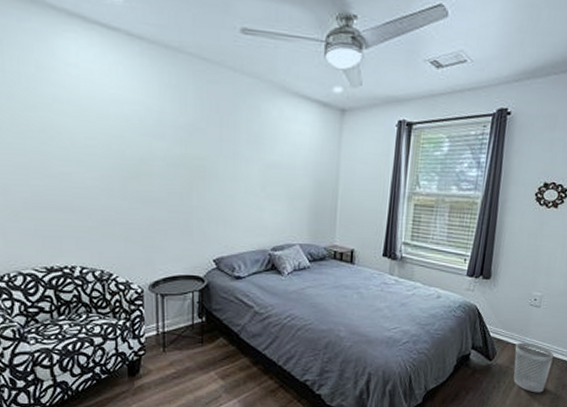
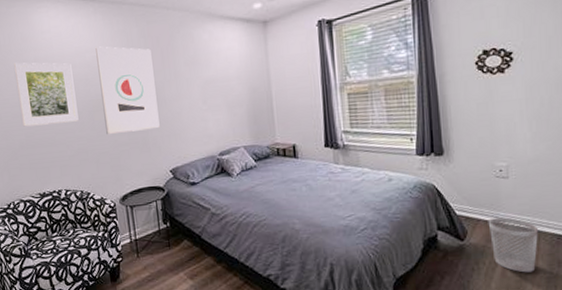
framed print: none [23,97,107,187] -> present [14,62,79,127]
wall art: none [138,98,208,210] -> present [95,46,160,135]

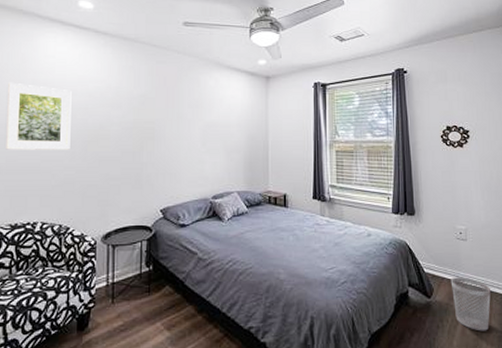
wall art: present [95,46,160,135] -> none [98,78,157,168]

